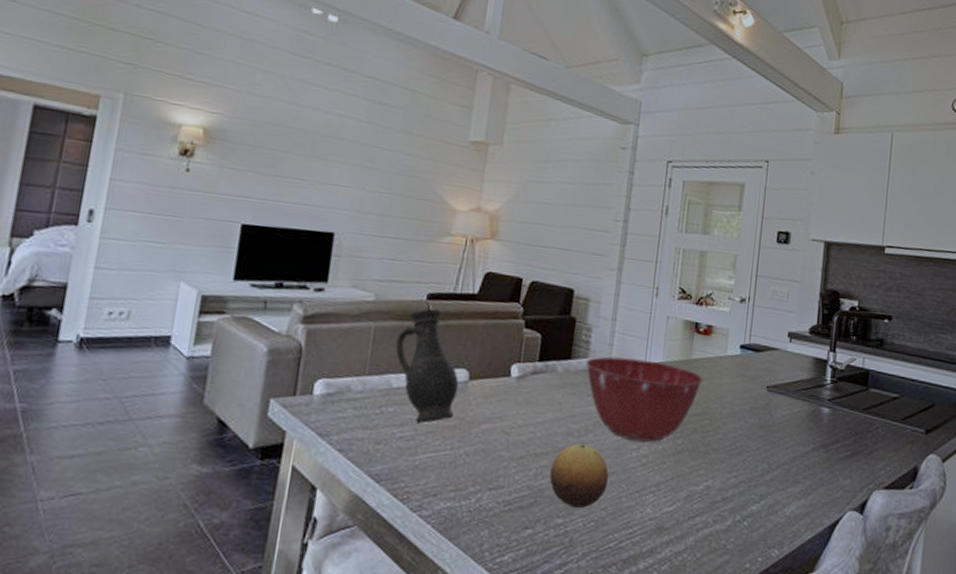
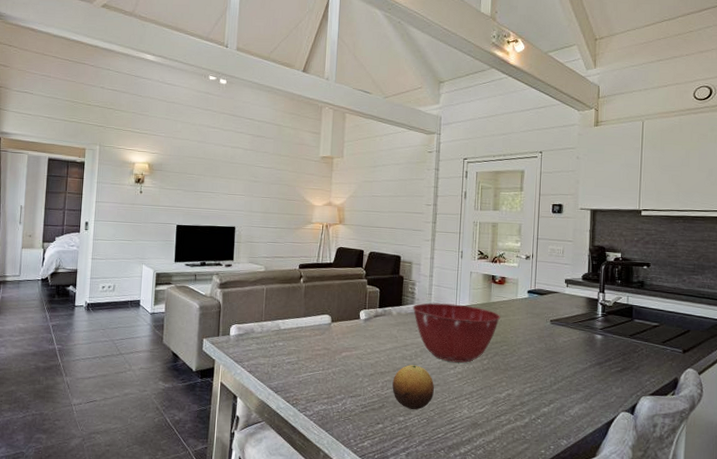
jug: present [395,309,459,424] -> none [281,275,325,353]

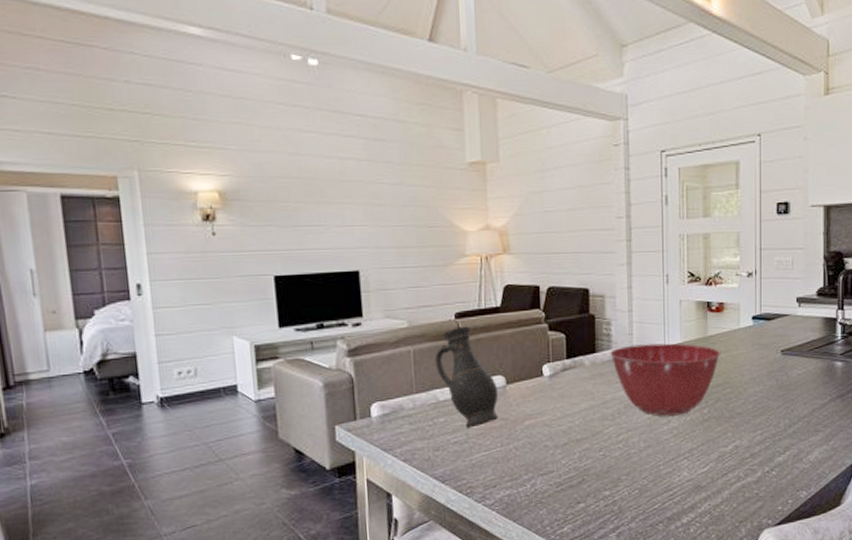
jug: none [281,275,325,353] -> present [435,326,499,428]
fruit: present [392,365,434,410] -> none [592,425,645,481]

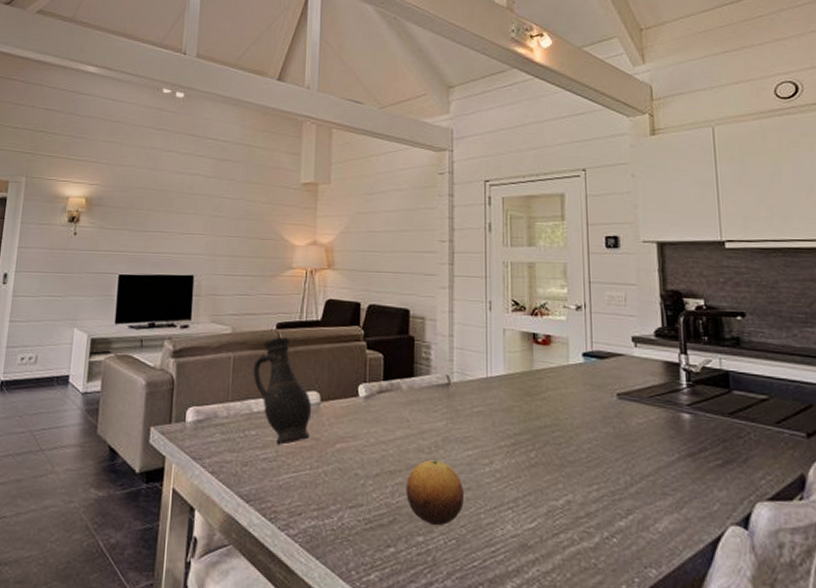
fruit: none [592,425,645,481] -> present [406,460,464,526]
mixing bowl: present [610,343,721,416] -> none [429,372,549,456]

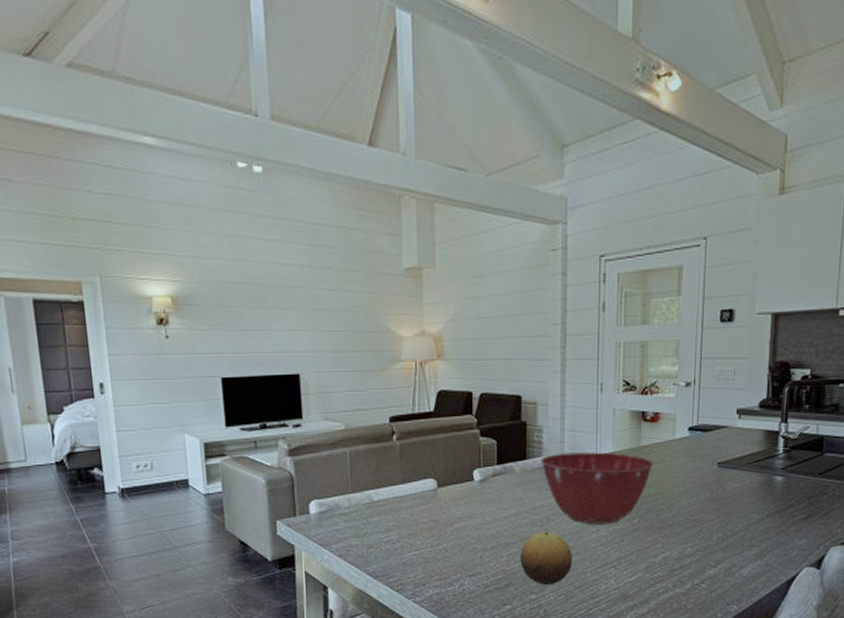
jug: present [253,337,312,445] -> none [370,430,430,528]
mixing bowl: none [429,372,549,456] -> present [540,452,654,524]

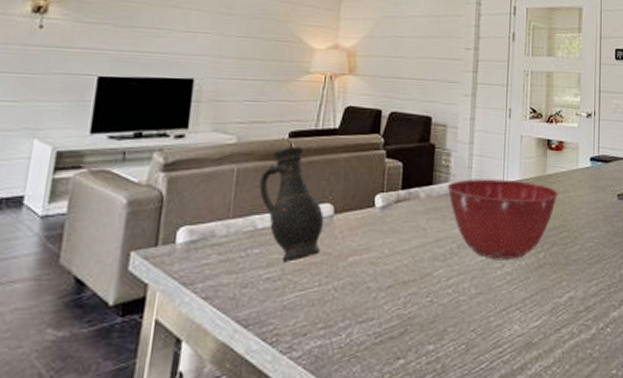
jug: none [370,430,430,528] -> present [259,147,325,262]
fruit: present [520,532,572,586] -> none [418,267,476,333]

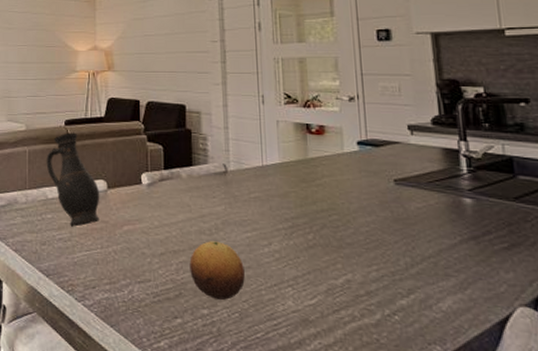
fruit: none [418,267,476,333] -> present [189,241,245,301]
mixing bowl: present [447,179,559,259] -> none [206,161,325,238]

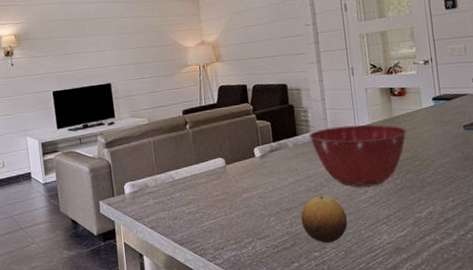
jug: present [46,132,100,227] -> none [169,120,222,201]
mixing bowl: none [206,161,325,238] -> present [309,124,407,187]

